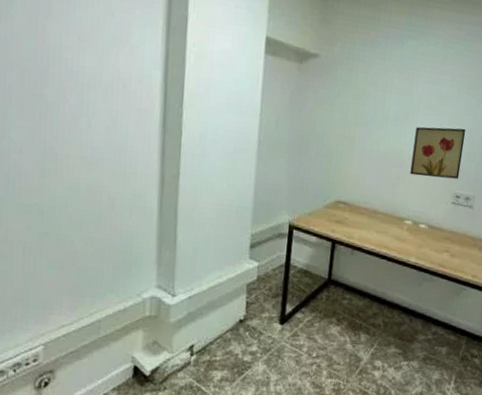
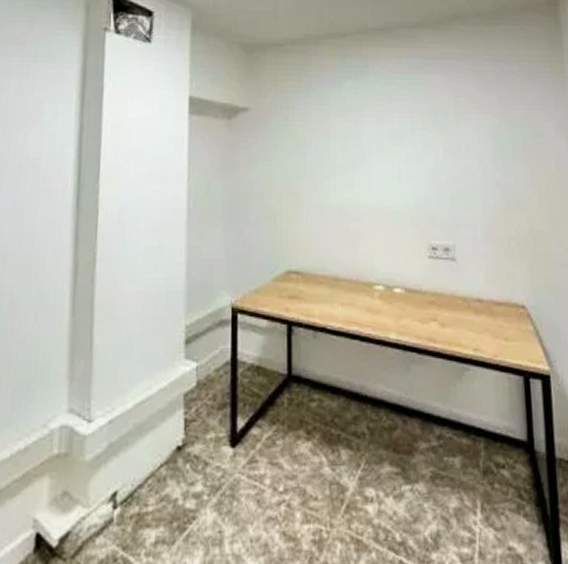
wall art: present [410,127,466,180] -> none [370,167,431,229]

